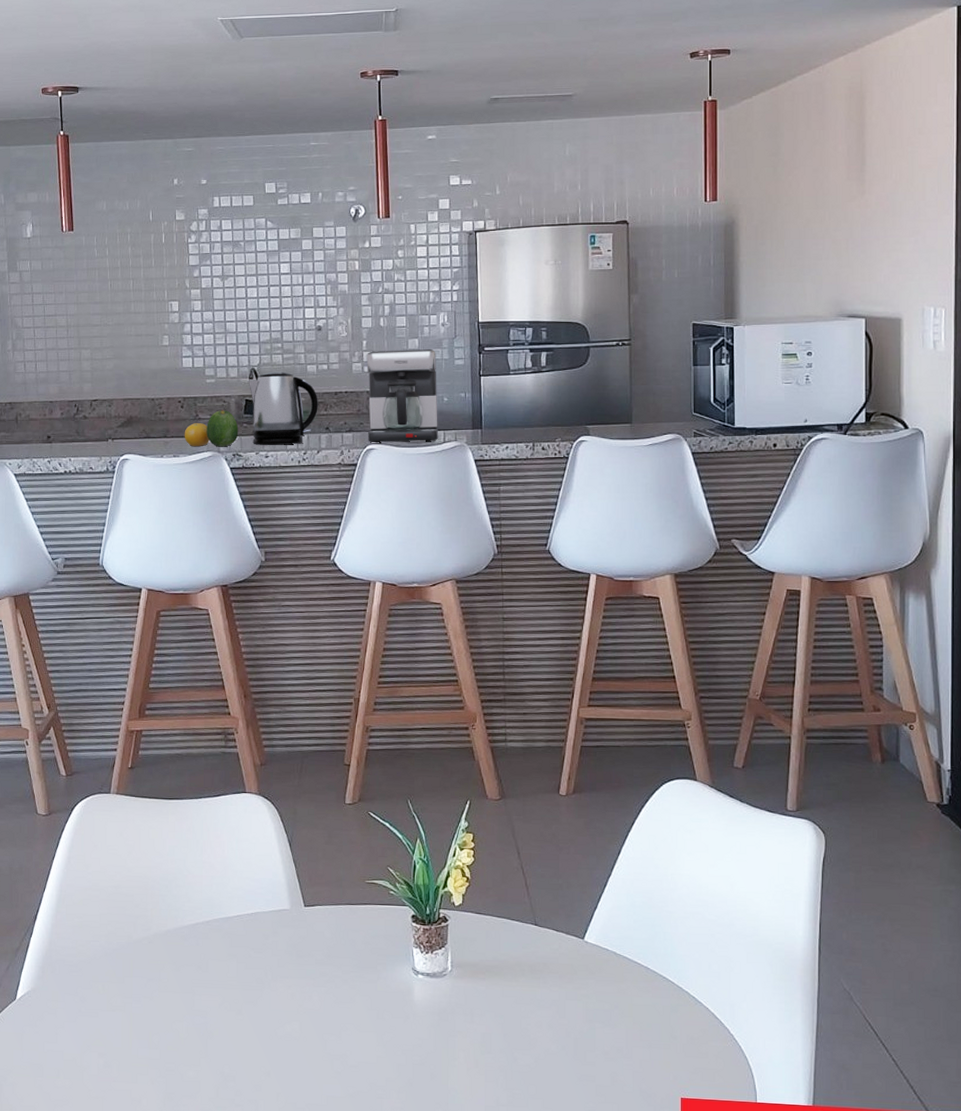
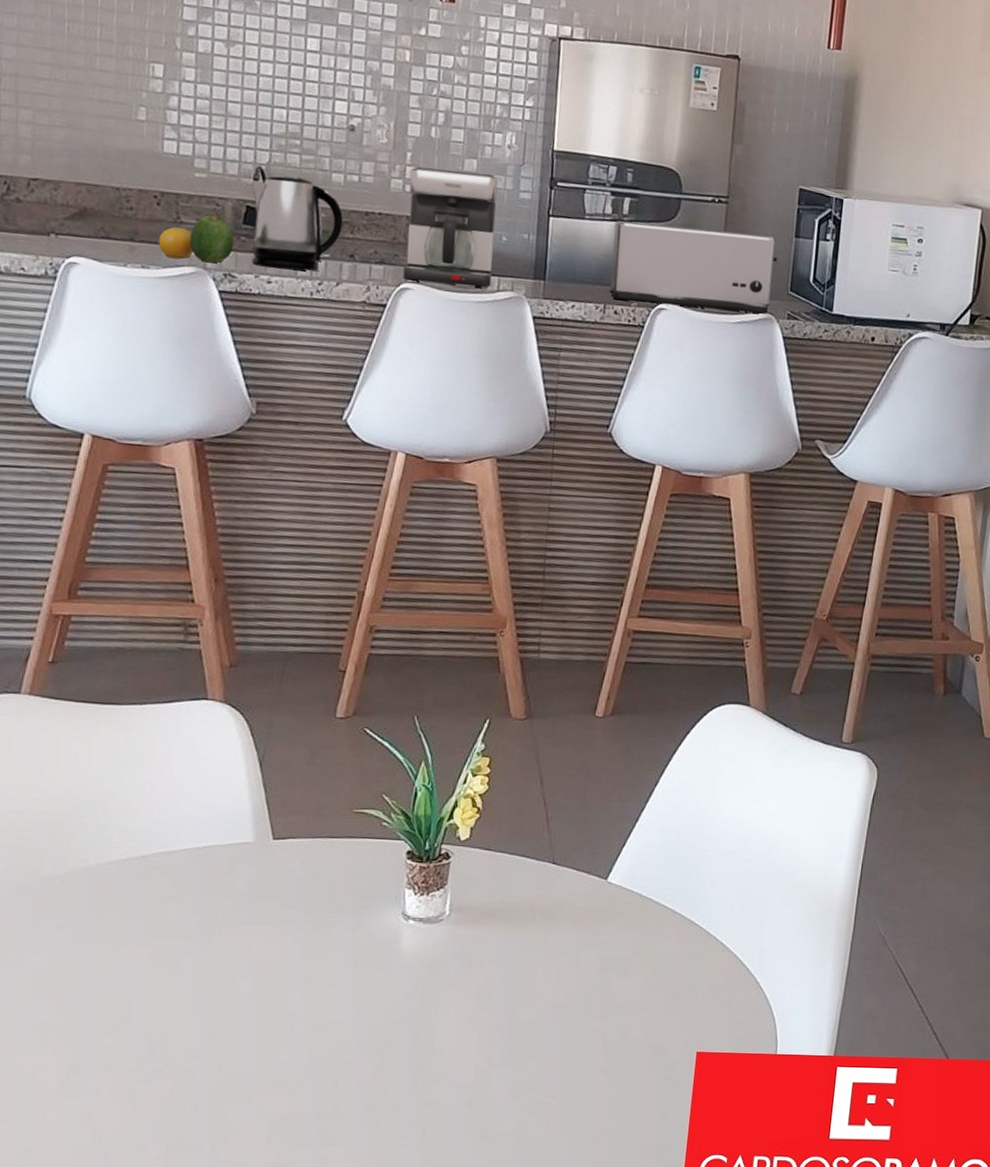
toaster: none [535,367,680,439] -> present [609,221,778,314]

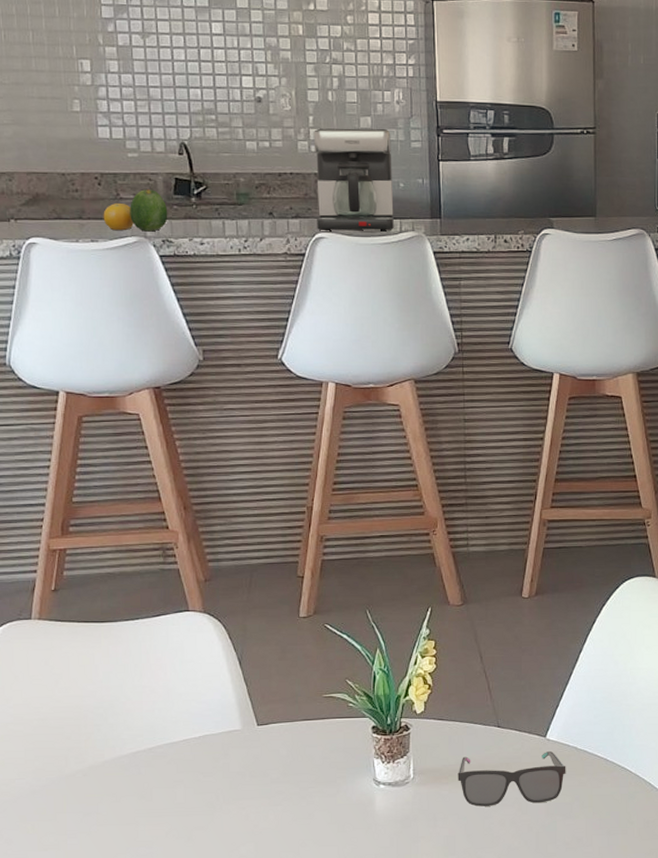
kettle: present [251,174,344,271] -> none [178,146,261,231]
sunglasses: none [500,894,627,956] -> present [458,750,566,807]
toaster: present [609,221,778,314] -> none [497,158,644,231]

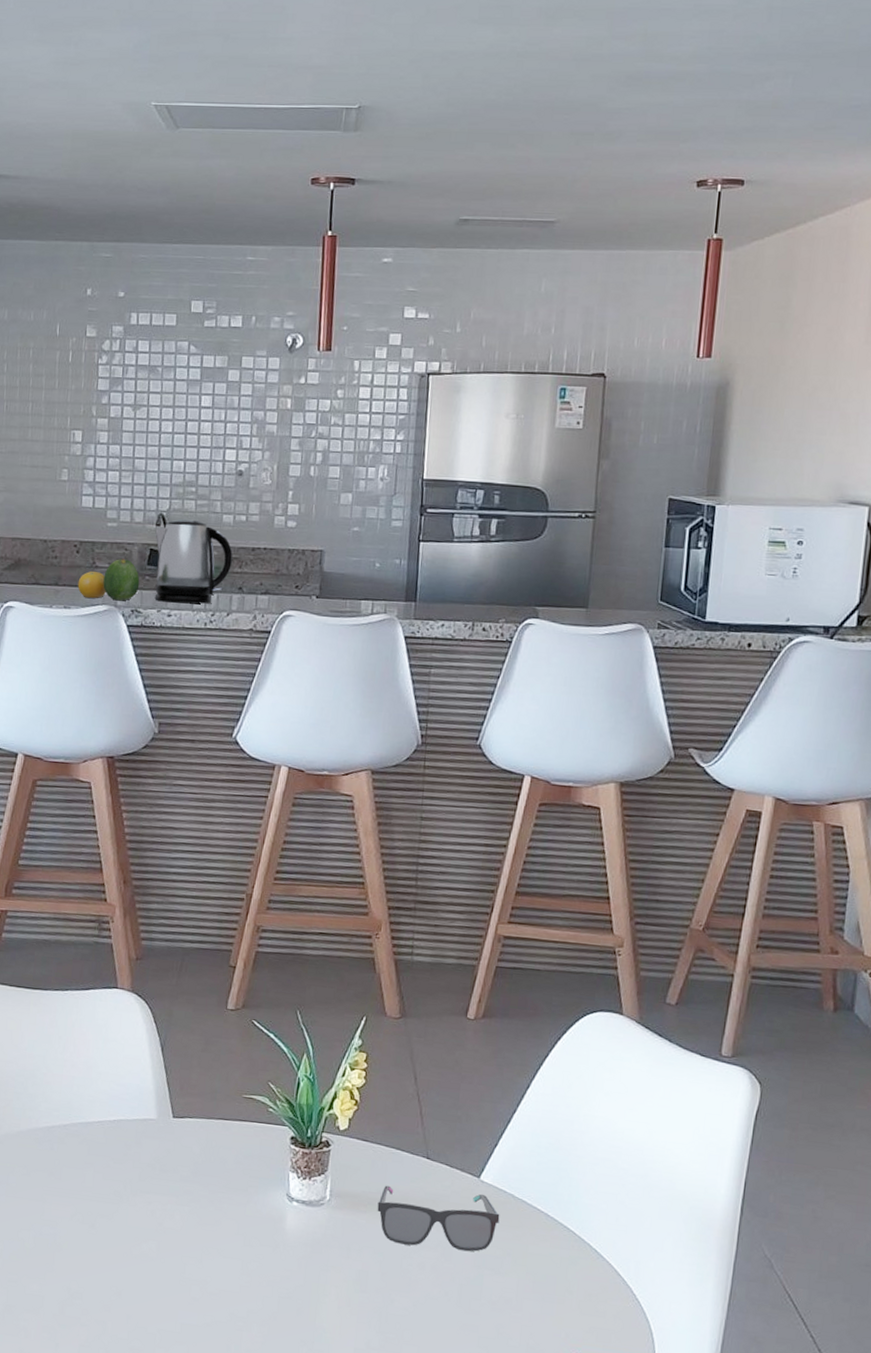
kettle: none [178,146,261,231] -> present [154,518,233,604]
coffee maker: present [314,128,394,231] -> none [285,503,371,611]

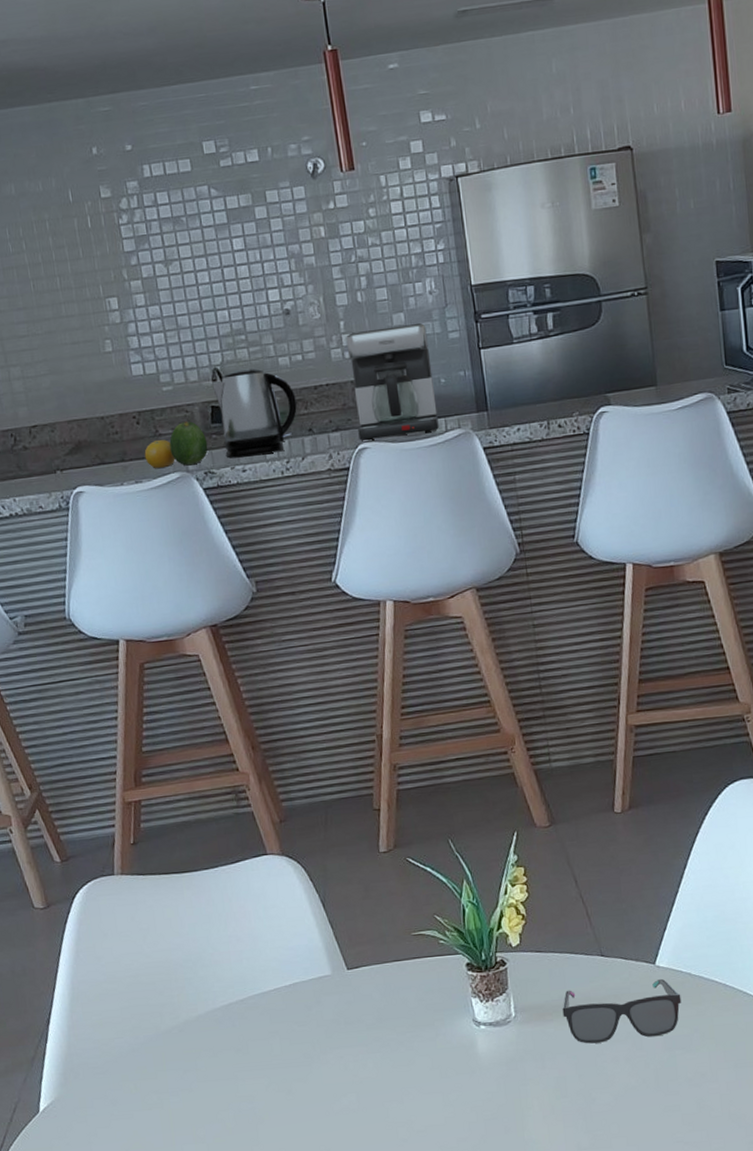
coffee maker: none [285,503,371,611] -> present [346,322,439,441]

